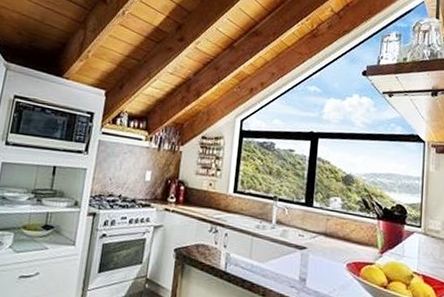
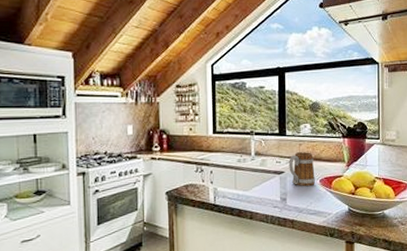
mug: none [312,228,342,270] -> present [289,152,315,187]

